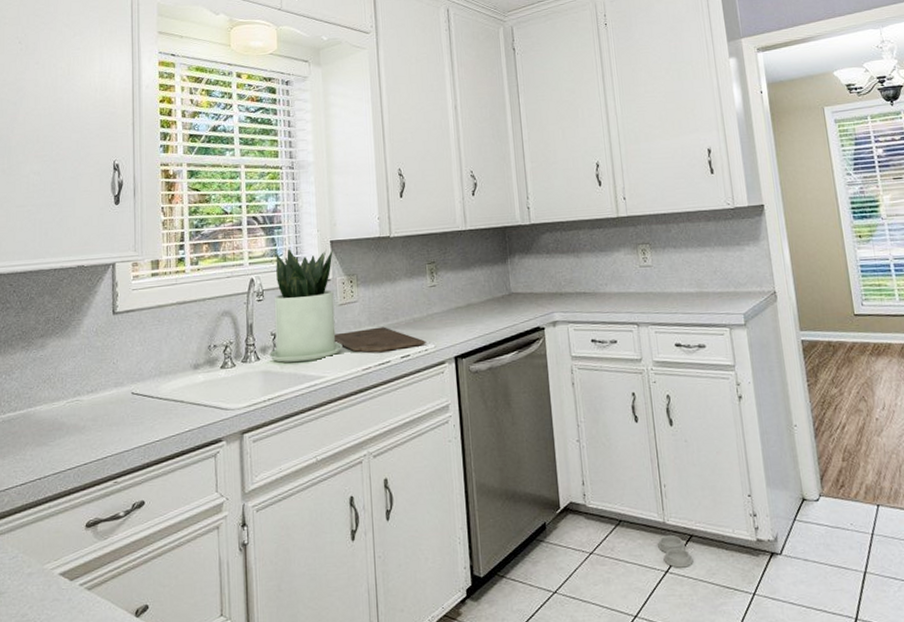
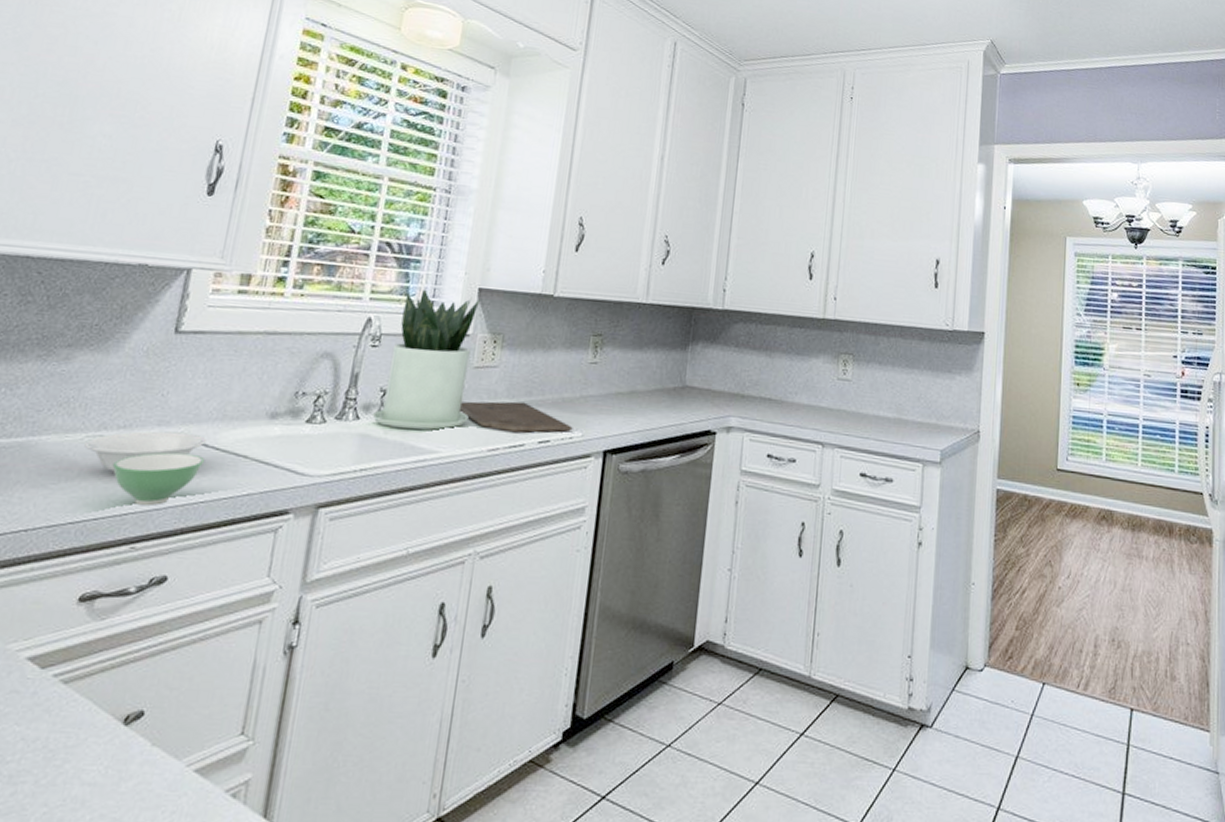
bowl: none [67,389,151,427] -> present [84,431,206,472]
bowl: none [89,404,154,450] -> present [112,452,206,507]
pet bowl: present [658,534,694,568] -> none [797,691,834,732]

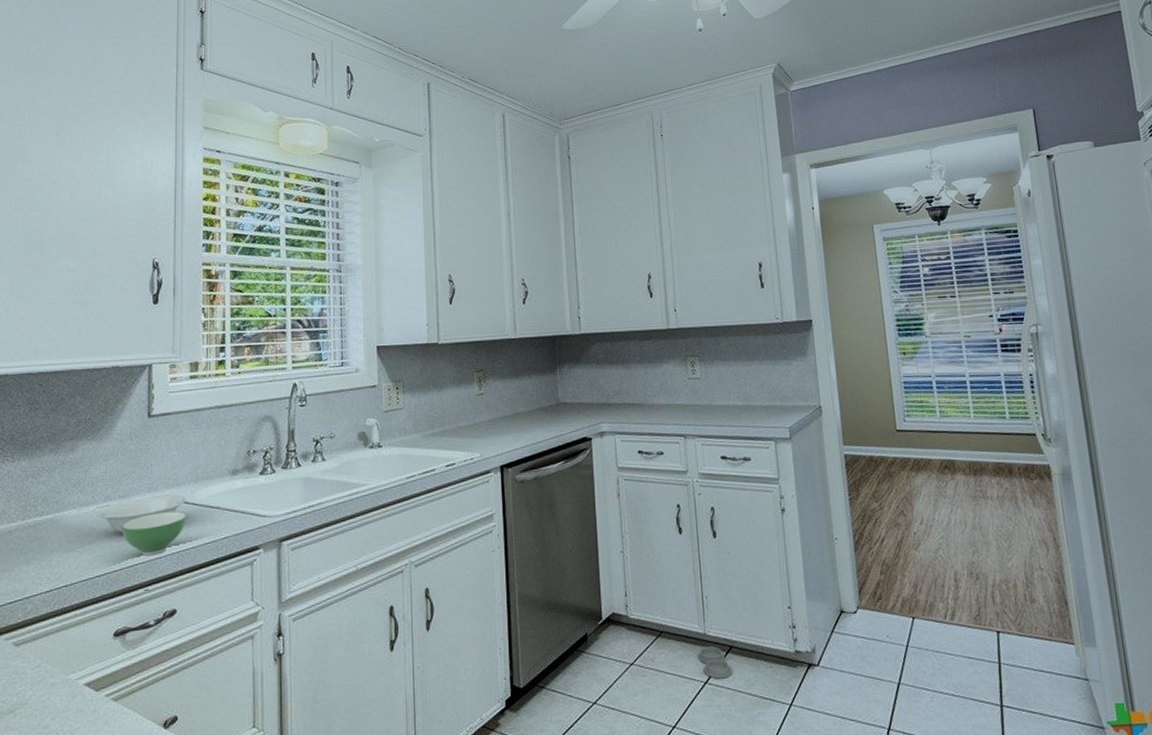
planter: present [372,290,480,430] -> none [310,354,386,470]
cutting board: present [460,401,573,433] -> none [379,434,472,461]
pet bowl: none [797,691,834,732] -> present [698,645,733,679]

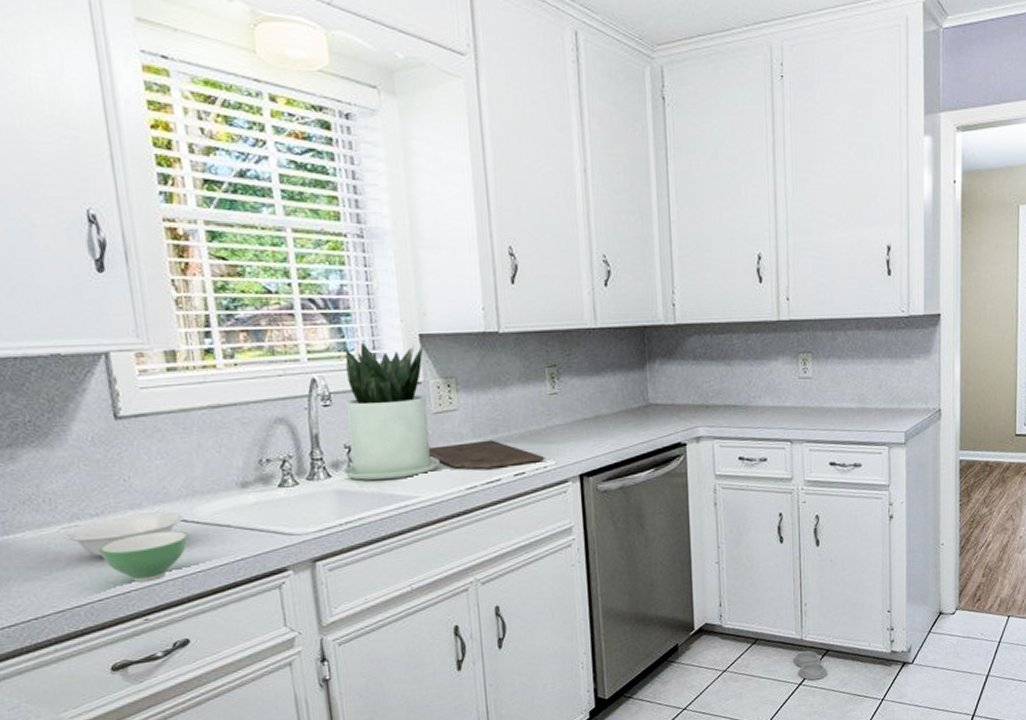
planter: none [310,354,386,470] -> present [342,343,440,481]
cutting board: none [379,434,472,461] -> present [429,440,545,470]

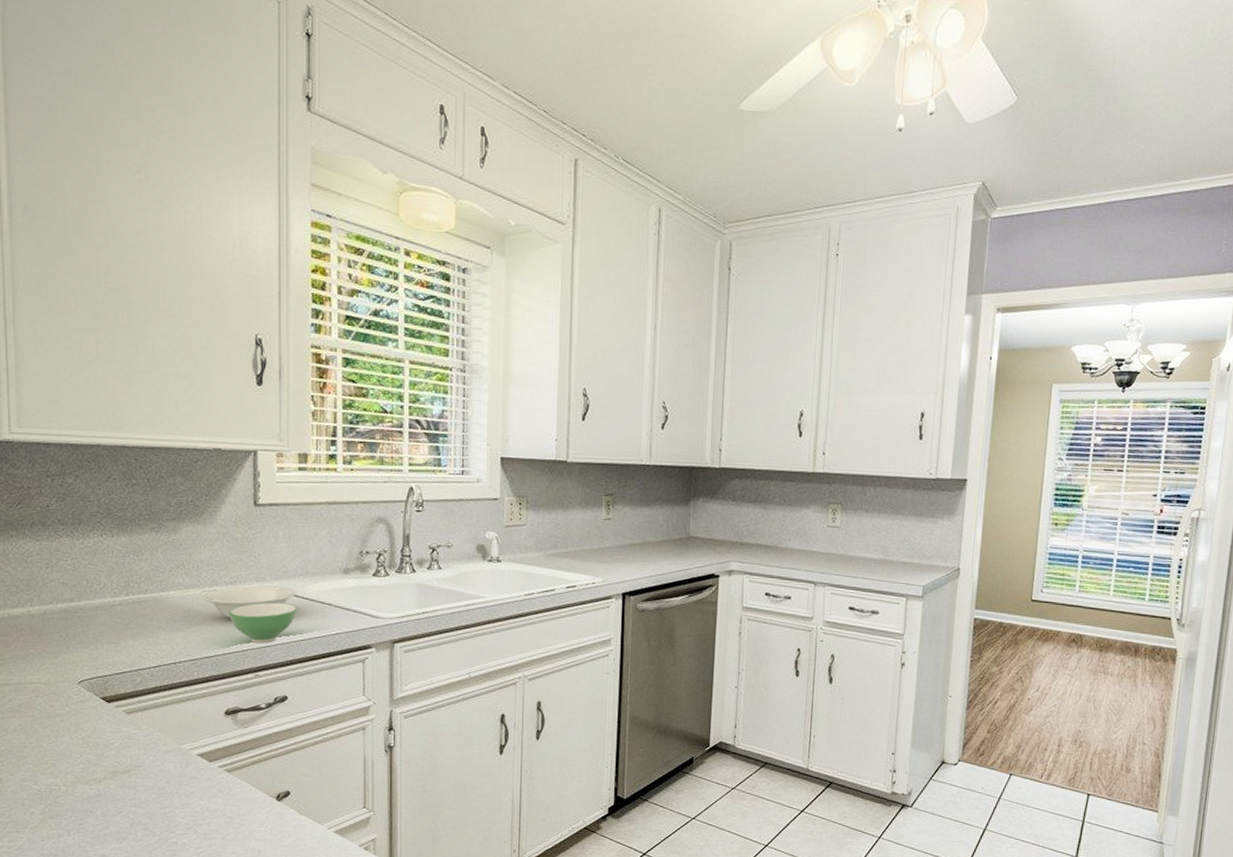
planter: present [342,343,440,481] -> none [425,461,505,580]
cutting board: present [429,440,545,470] -> none [497,554,595,580]
pet bowl: present [793,650,827,681] -> none [798,779,829,809]

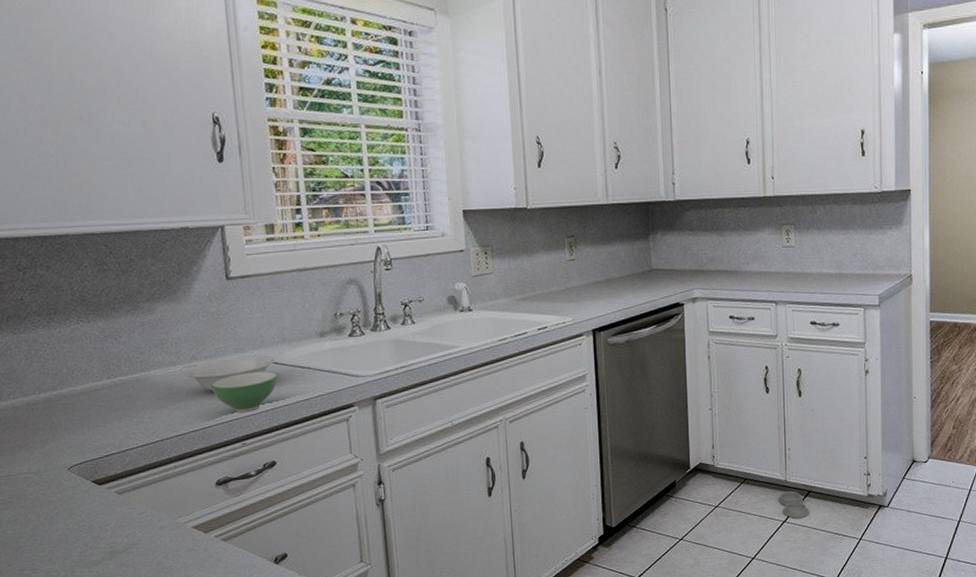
pet bowl: none [798,779,829,809] -> present [778,490,809,519]

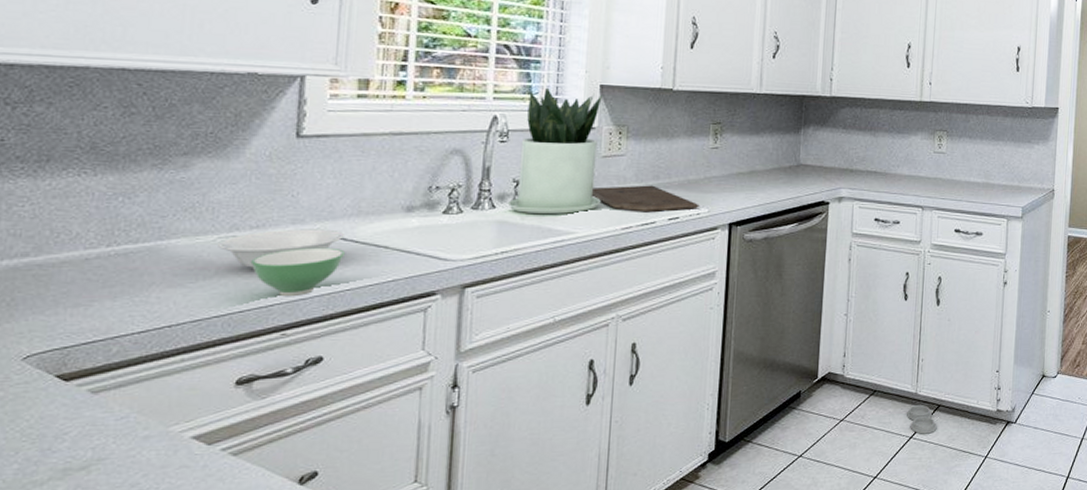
planter: none [399,218,477,332] -> present [507,88,602,215]
cutting board: none [469,299,564,324] -> present [592,185,700,213]

